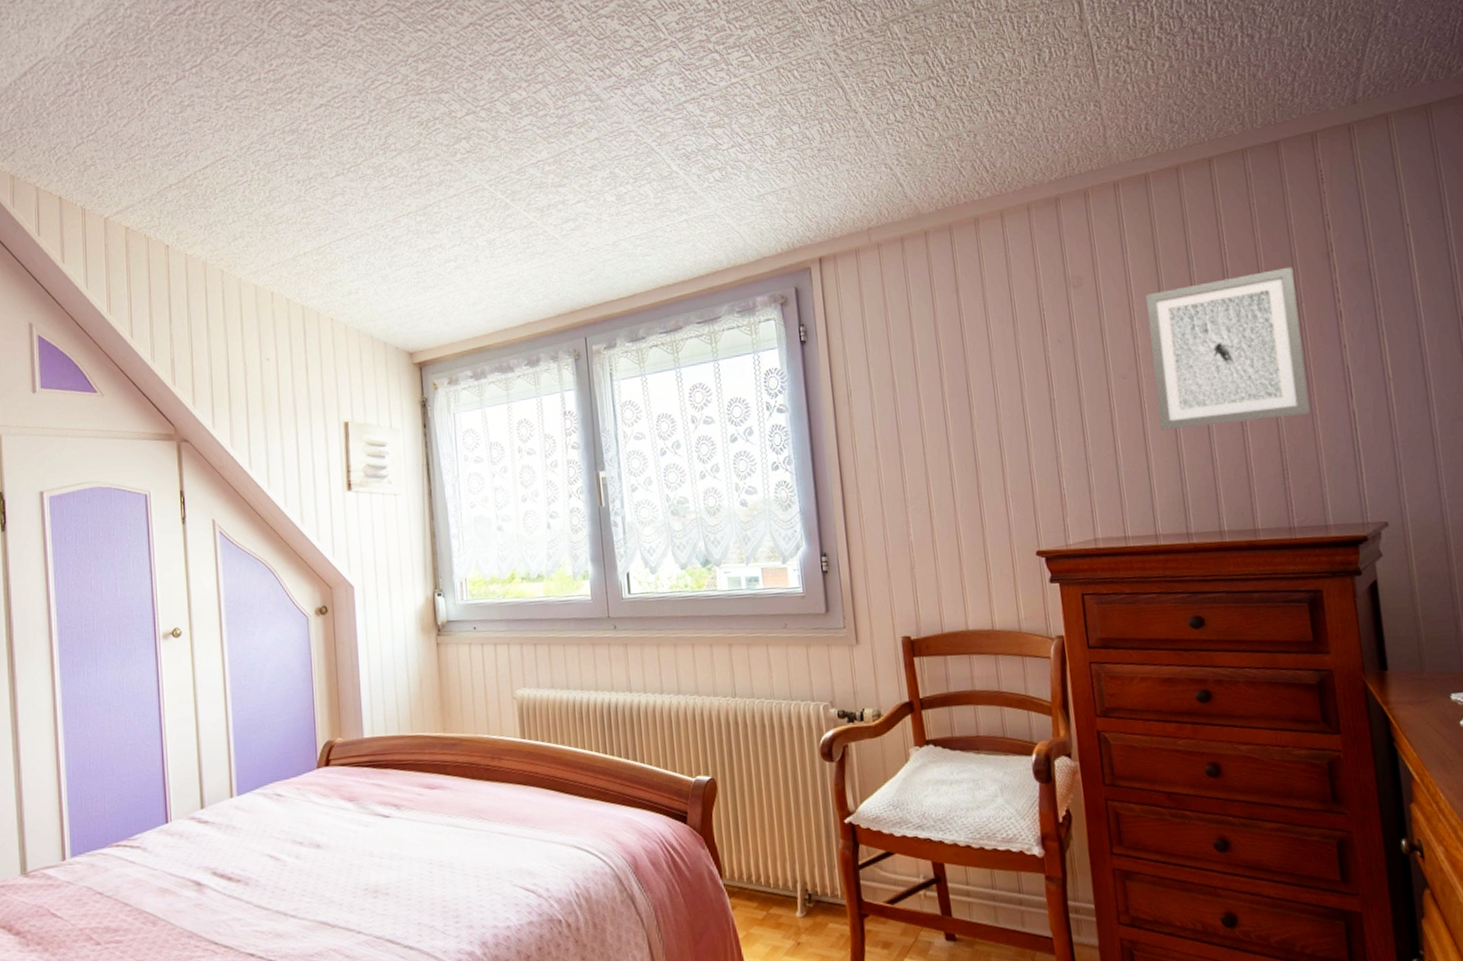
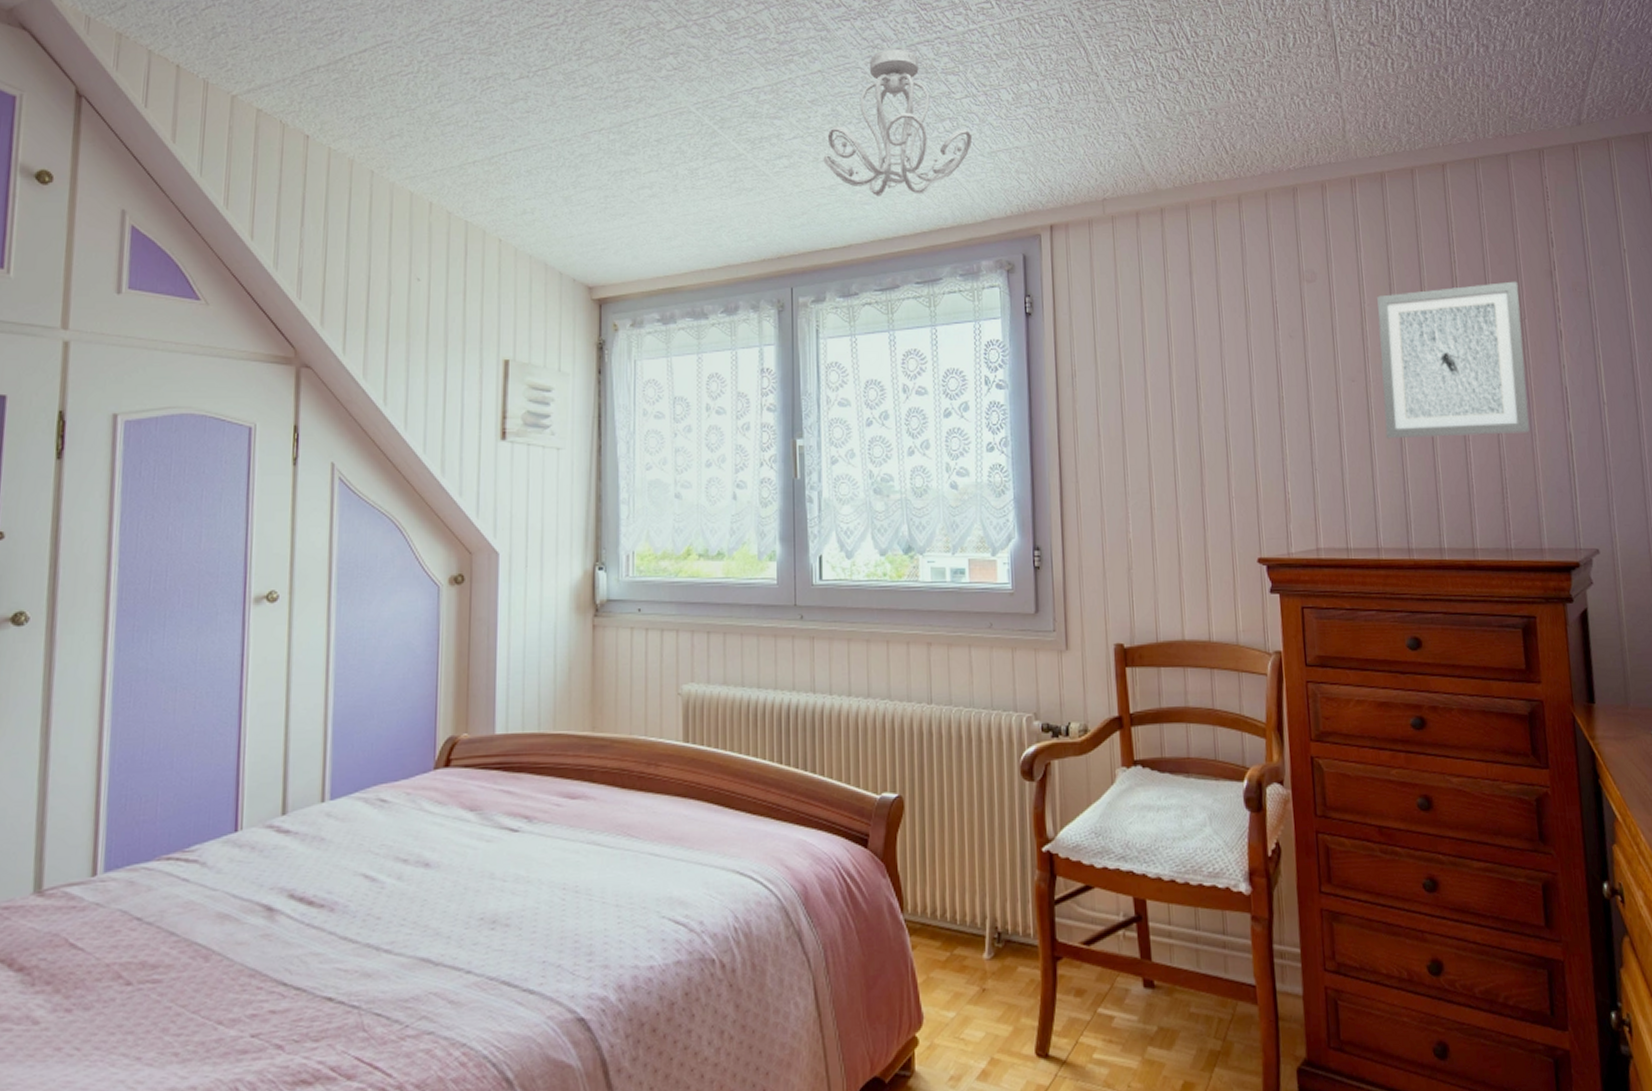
ceiling light fixture: none [605,109,741,248] -> present [823,49,973,197]

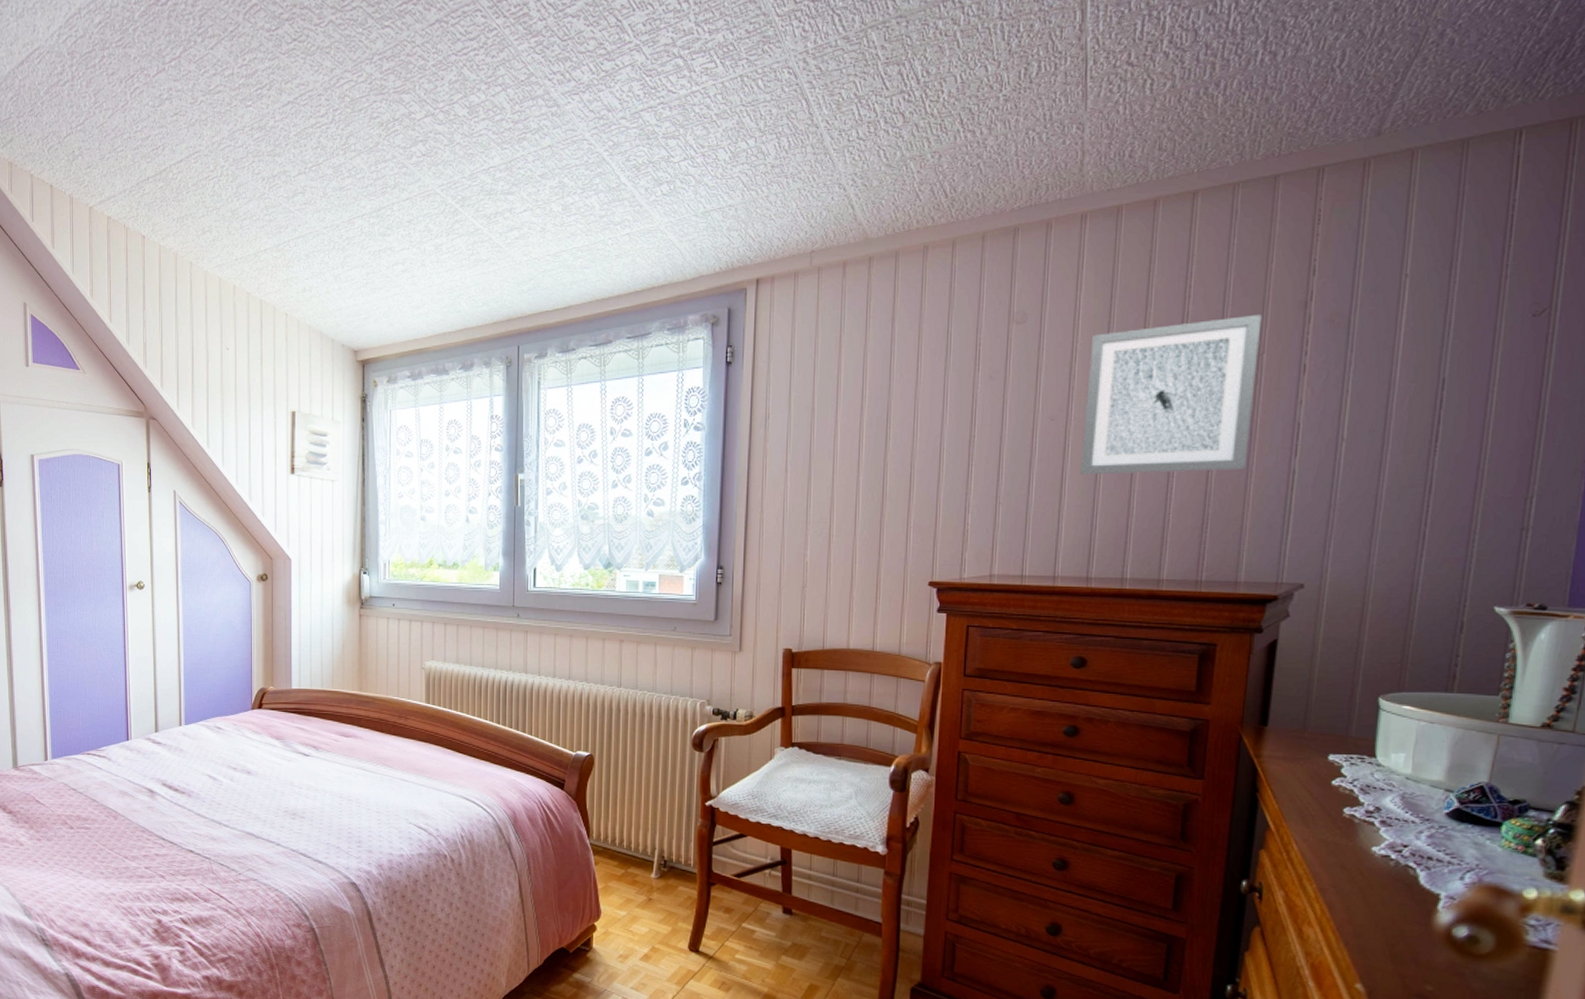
ceiling light fixture: present [823,49,973,197] -> none [549,118,688,261]

